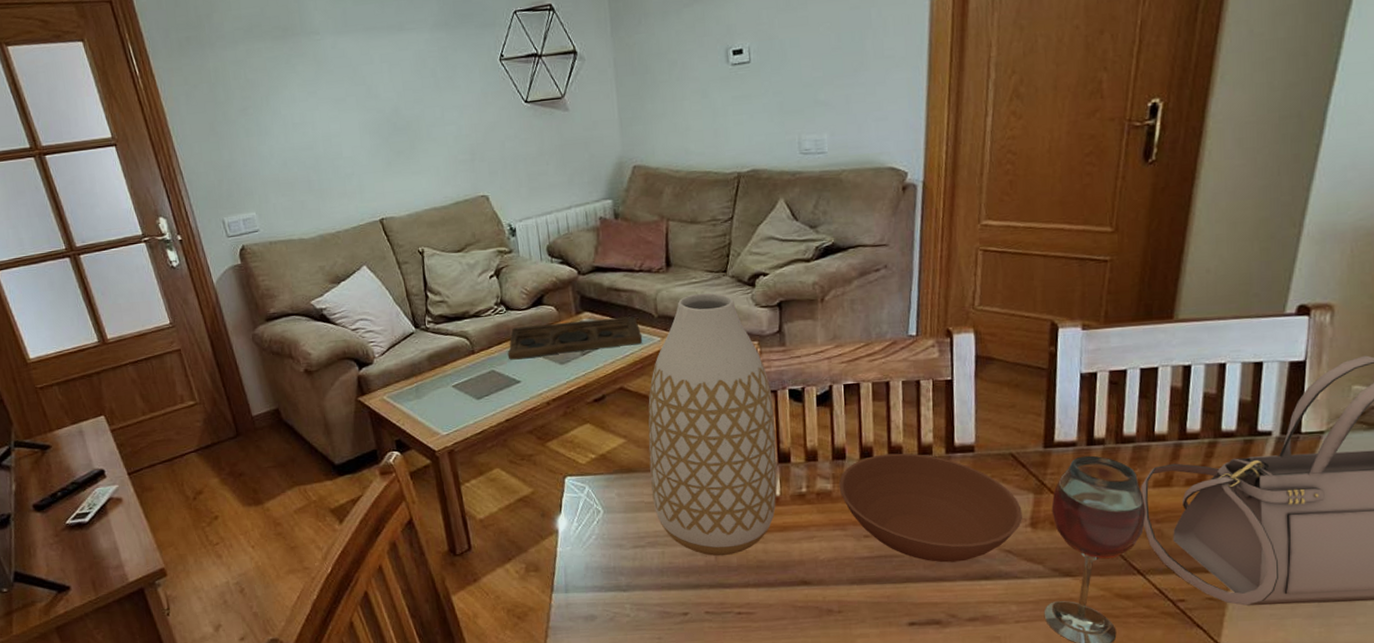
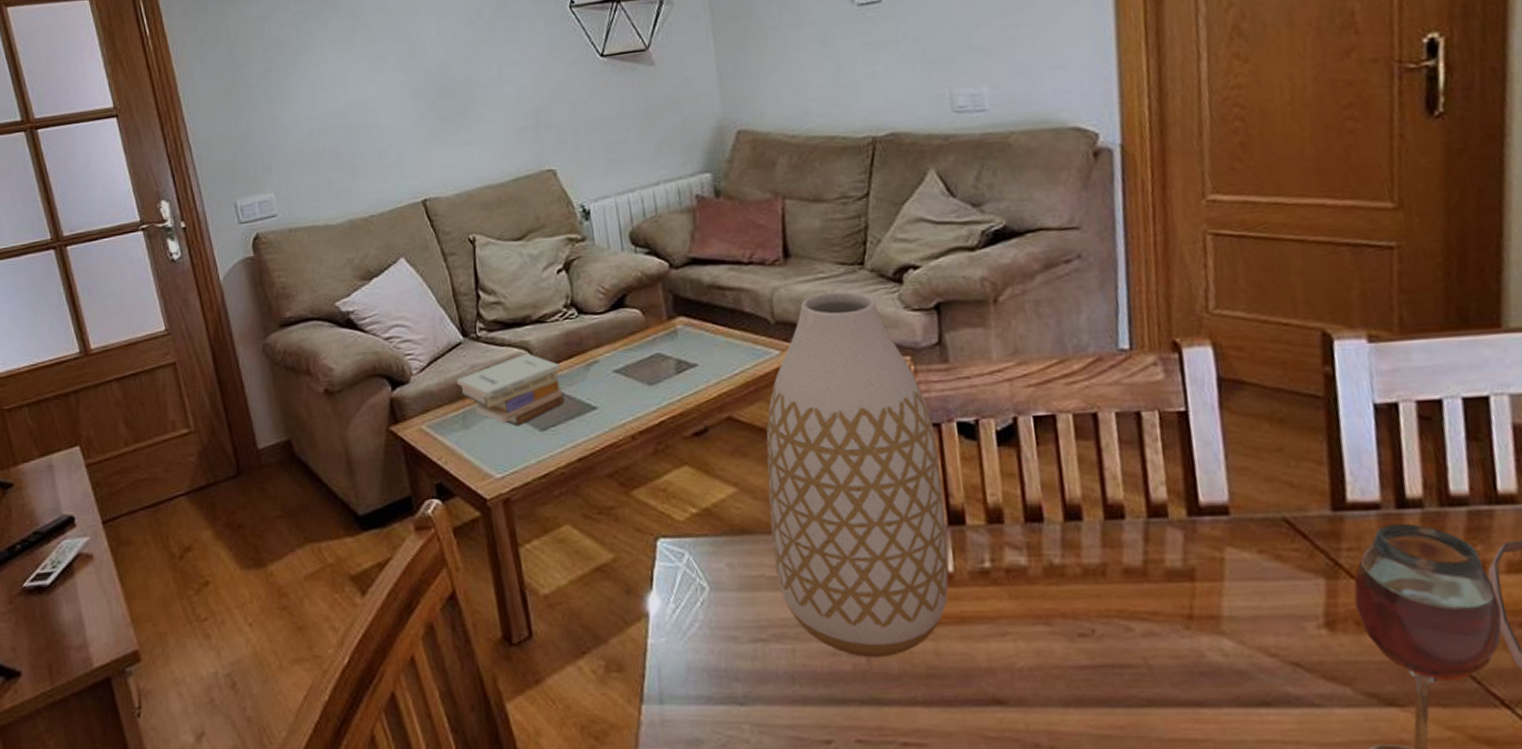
books: none [410,340,495,396] -> present [456,352,564,427]
decorative tray: present [507,316,642,360] -> none [579,322,755,379]
bowl: present [838,453,1022,563] -> none [1036,514,1312,679]

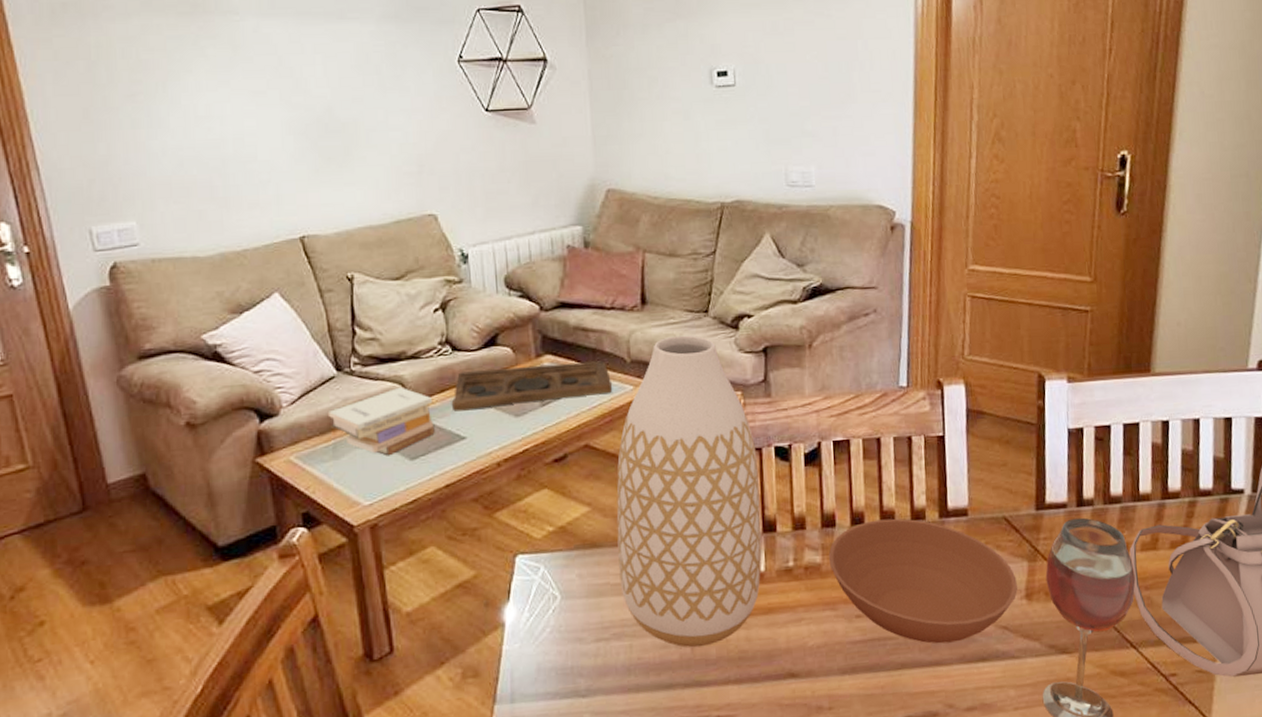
decorative tray: none [579,322,755,379] -> present [451,360,612,412]
bowl: none [1036,514,1312,679] -> present [828,518,1017,644]

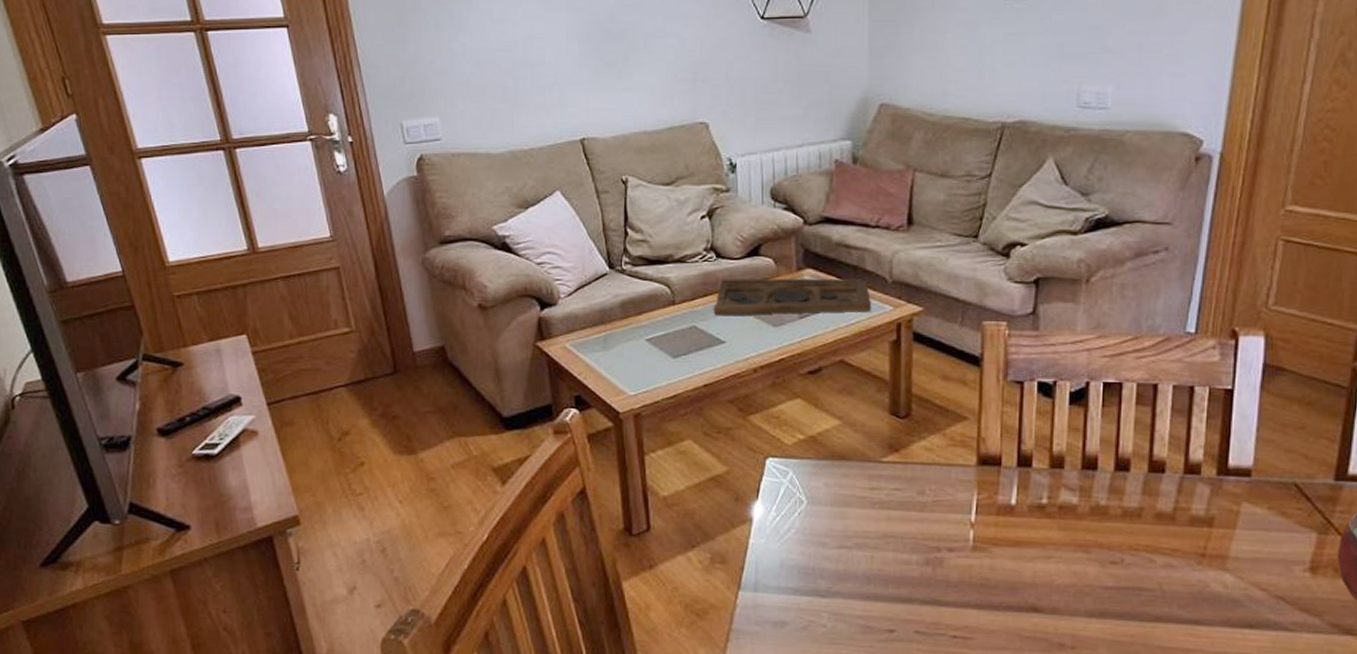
books: present [327,386,435,456] -> none [600,288,696,352]
vase: present [616,335,762,647] -> none [866,259,1018,569]
bowl: present [828,518,1017,644] -> none [1086,468,1301,604]

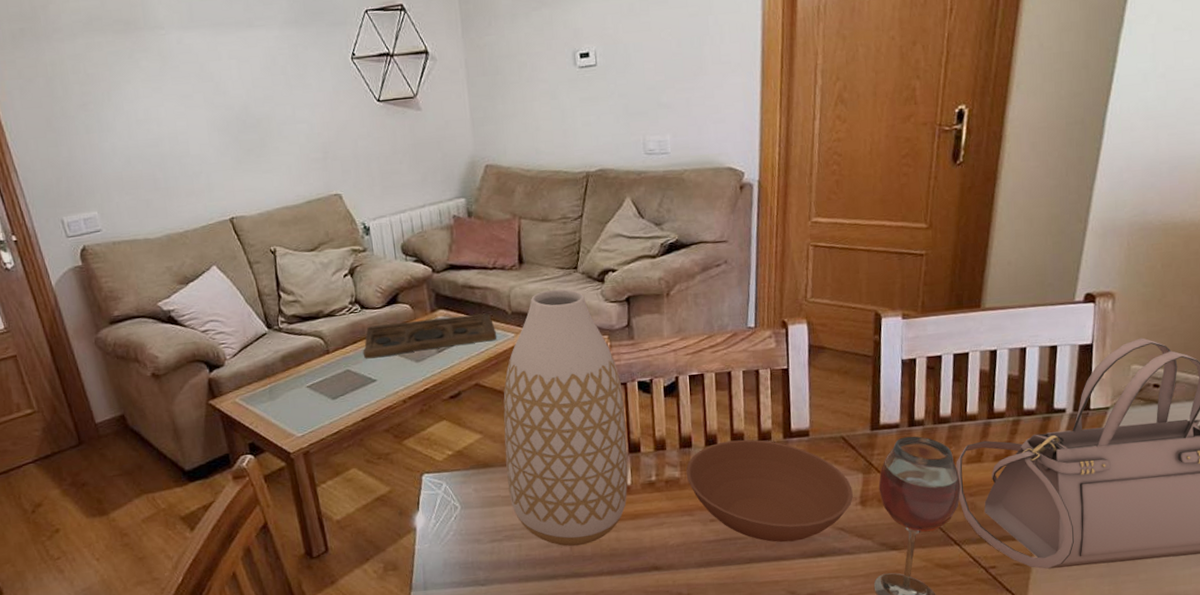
vase: none [866,259,1018,569] -> present [503,288,628,546]
bowl: none [1086,468,1301,604] -> present [685,439,853,543]

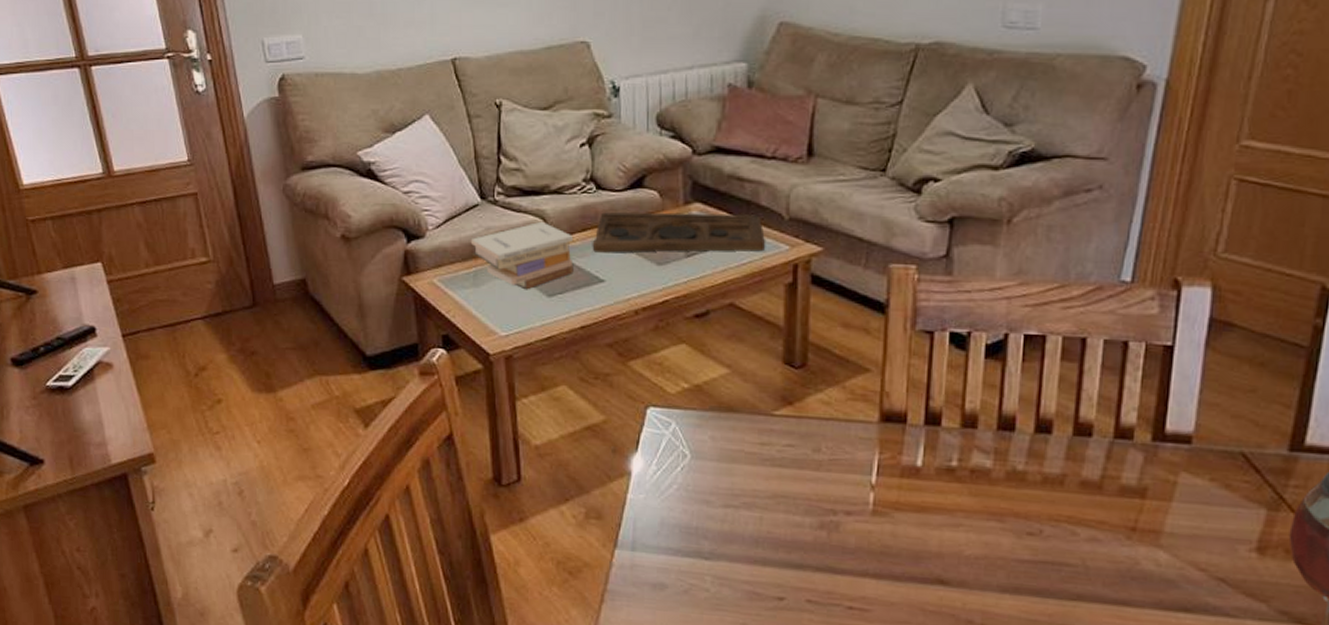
books: none [263,340,351,397] -> present [470,221,574,290]
vase: present [503,288,628,546] -> none [755,195,927,533]
bowl: present [685,439,853,543] -> none [1001,431,1247,584]

